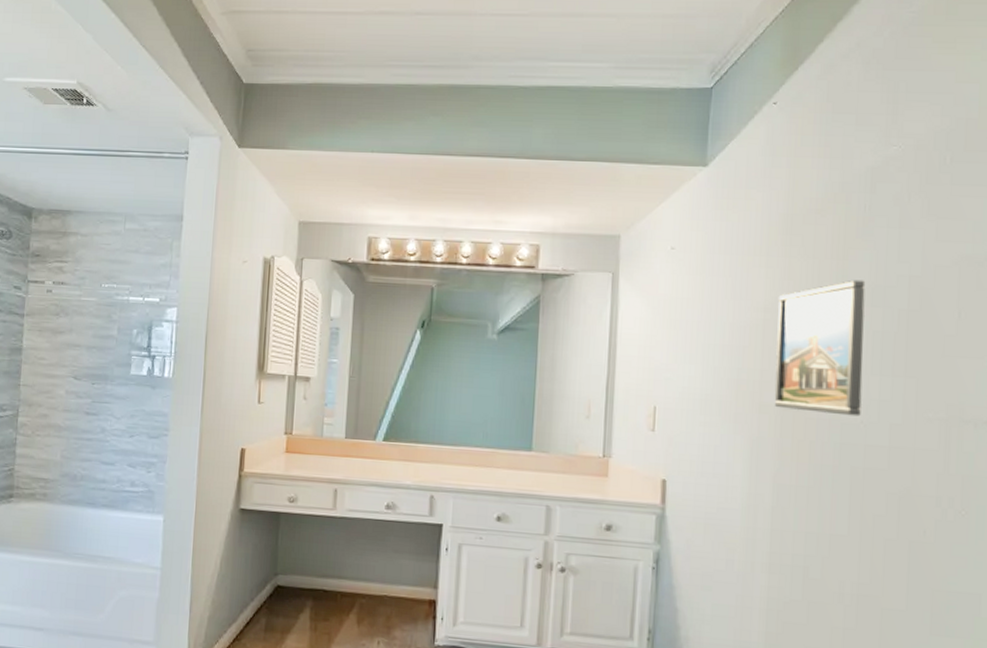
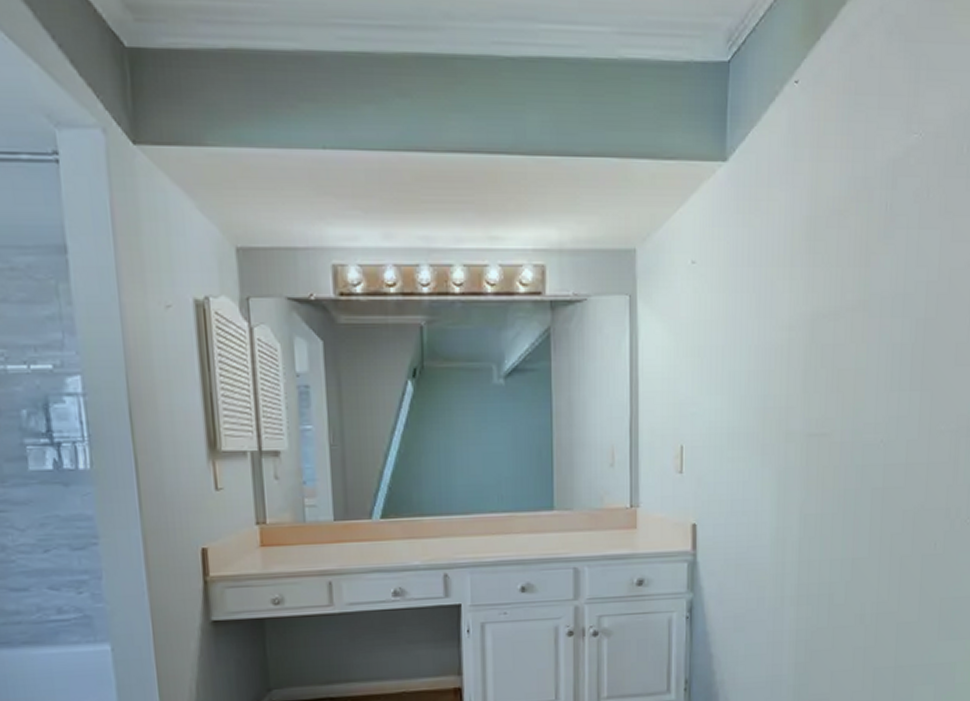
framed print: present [774,279,866,417] -> none [800,288,886,436]

